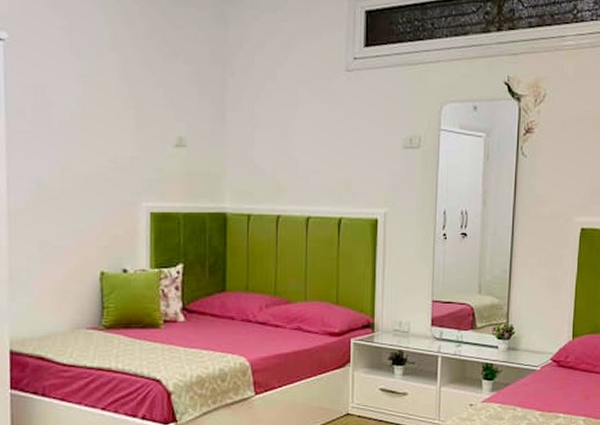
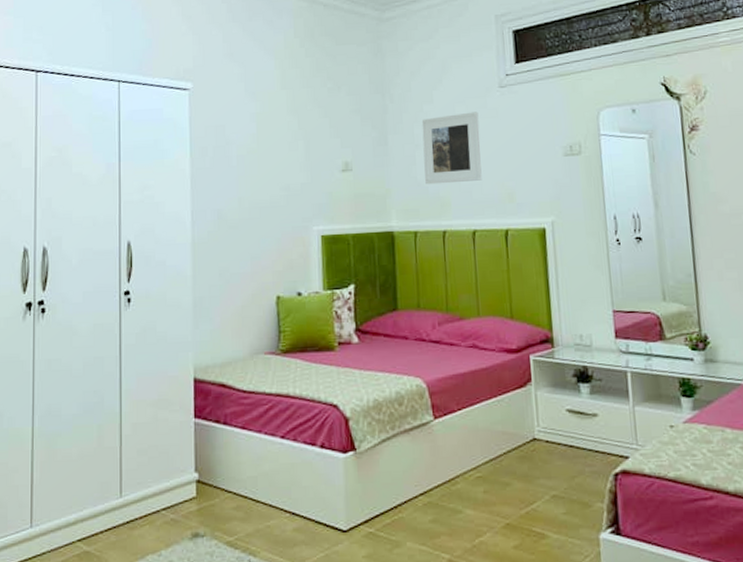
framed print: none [263,94,322,168] -> present [421,111,482,185]

